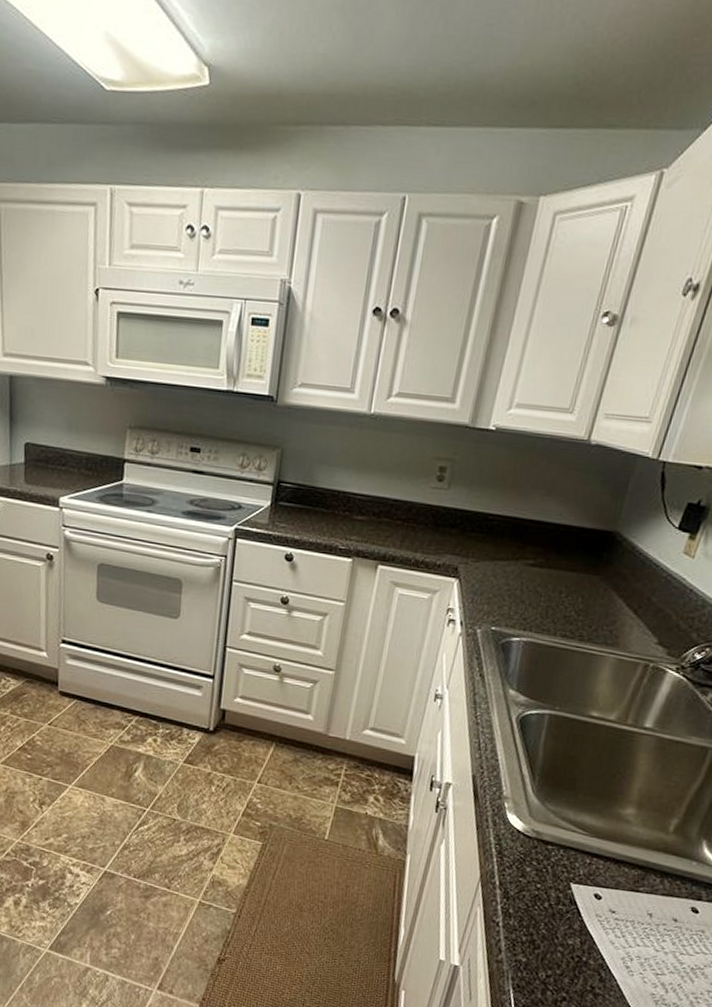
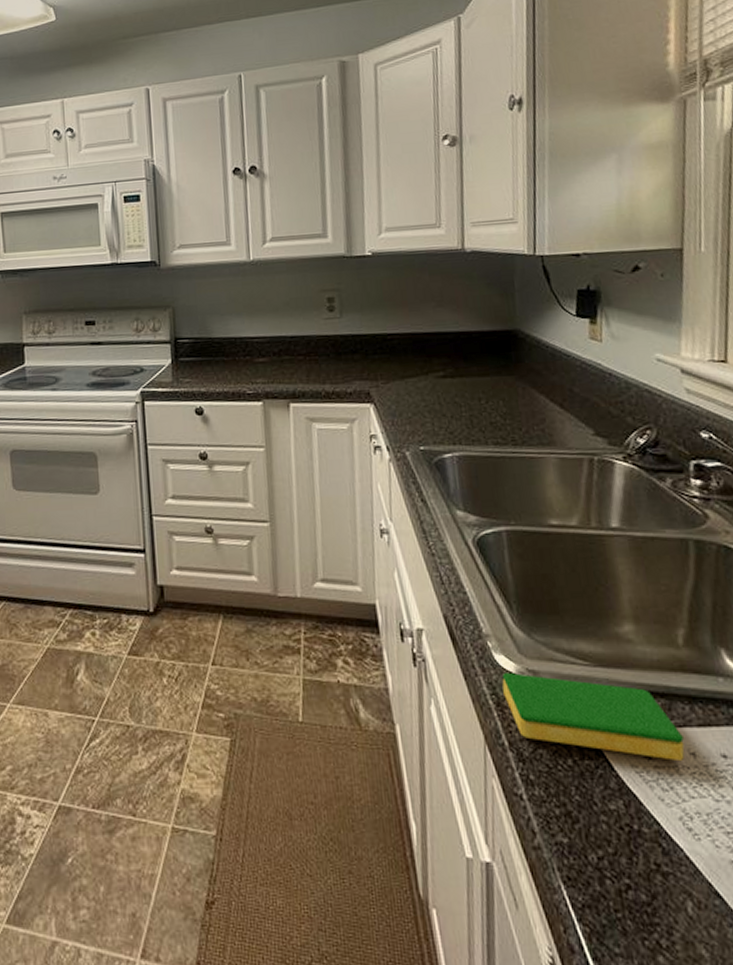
dish sponge: none [506,829,647,918] -> present [502,672,685,761]

